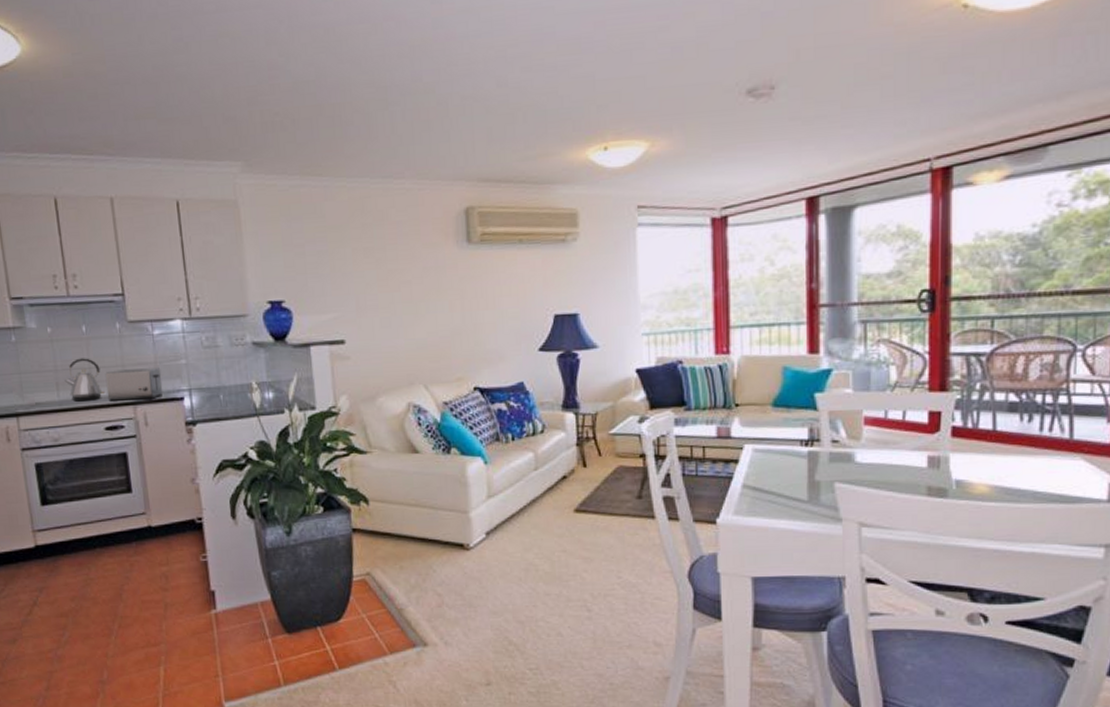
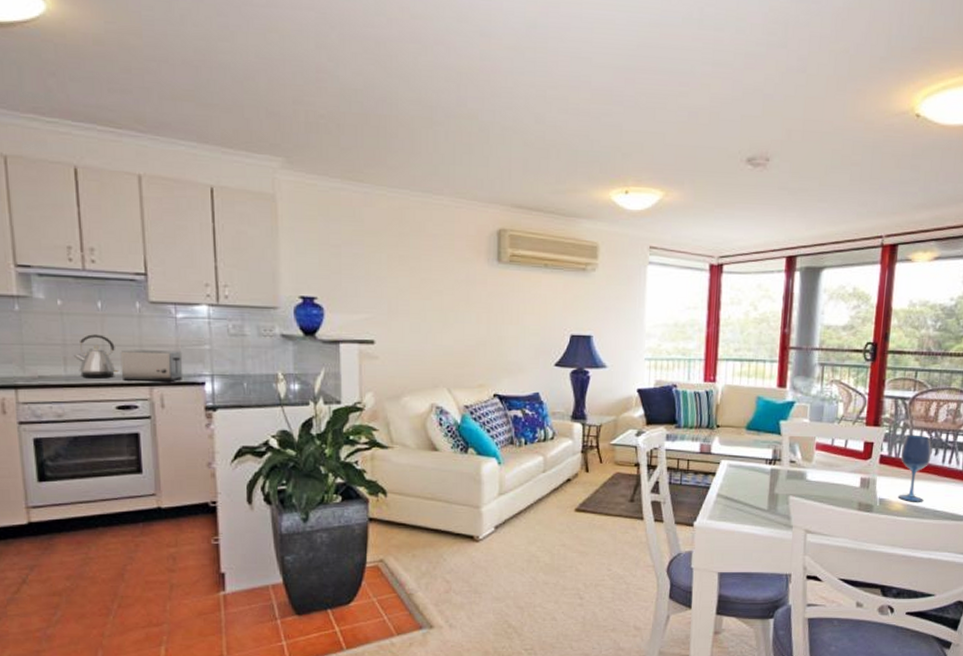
wineglass: none [979,398,1024,483] -> present [898,434,932,502]

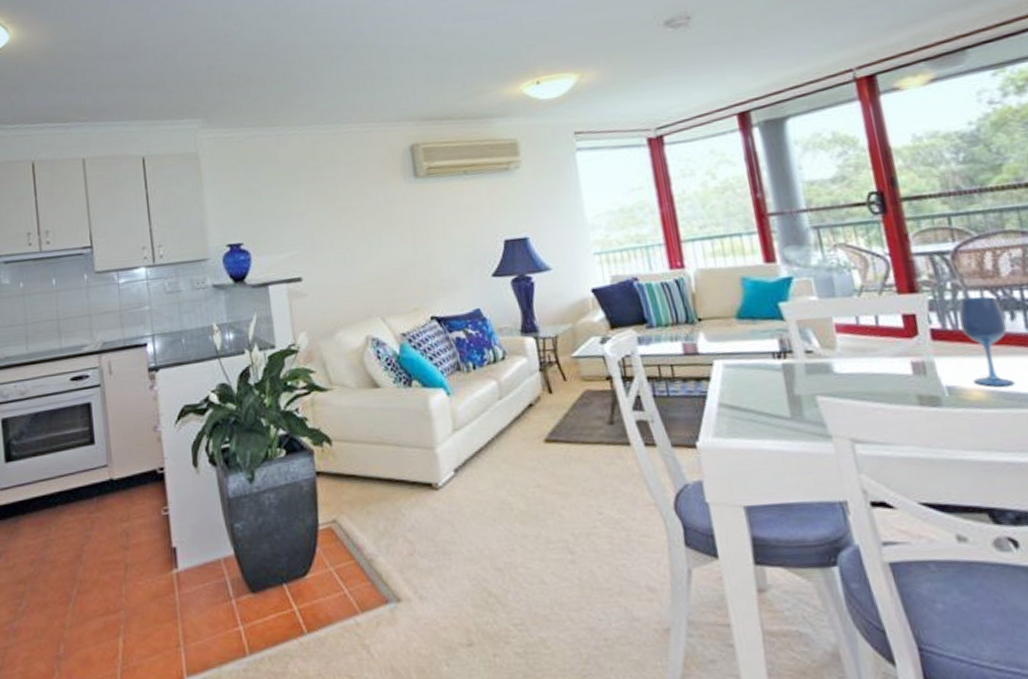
kettle: present [73,334,118,380] -> none [33,310,71,355]
toaster: present [120,350,183,383] -> none [72,315,127,353]

